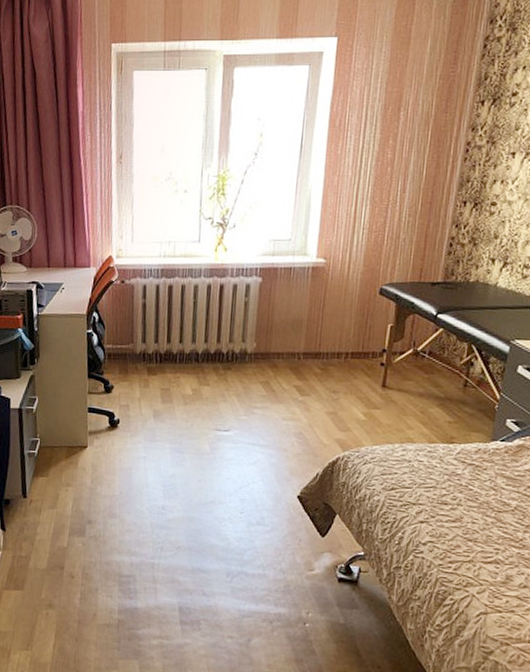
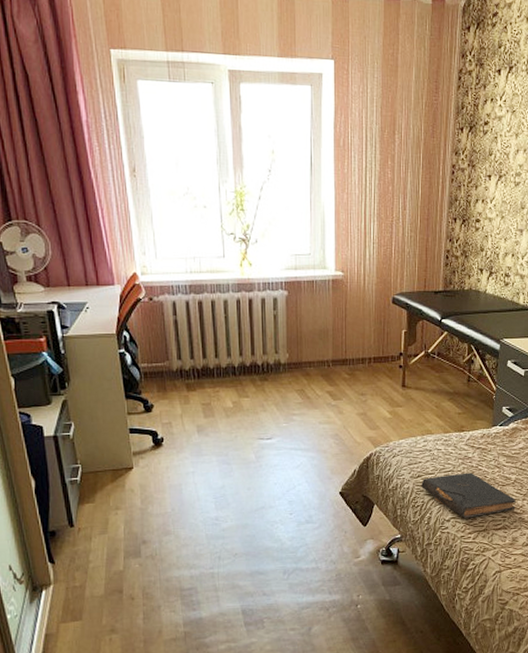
book: none [394,491,515,545] -> present [421,473,516,518]

